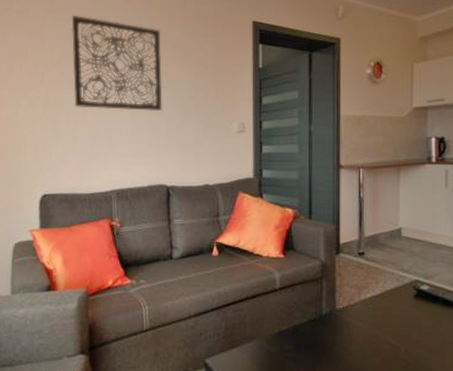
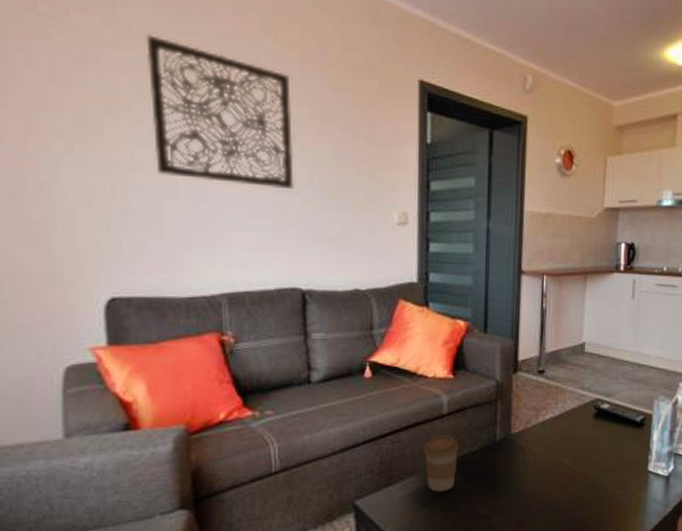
coffee cup: none [260,307,291,358] -> present [423,436,460,492]

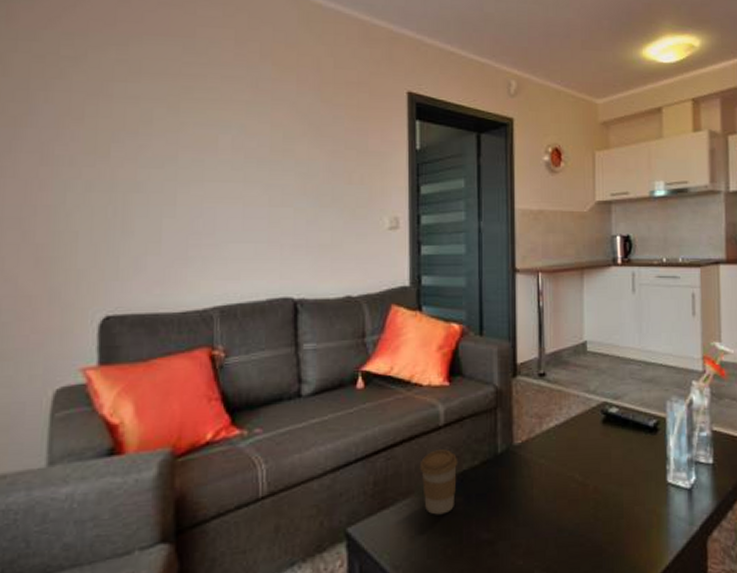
wall art: present [146,34,294,189] -> none [154,68,288,200]

